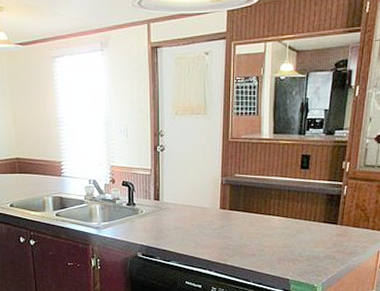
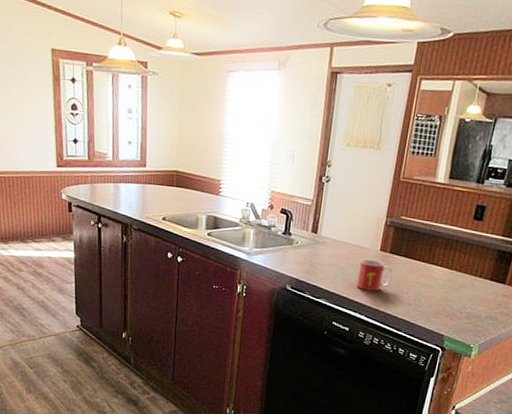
mug: none [203,218,234,248] -> present [356,259,392,292]

